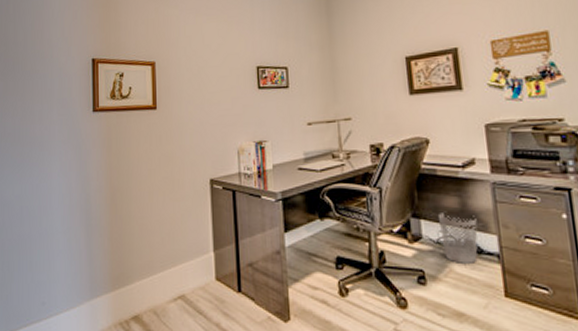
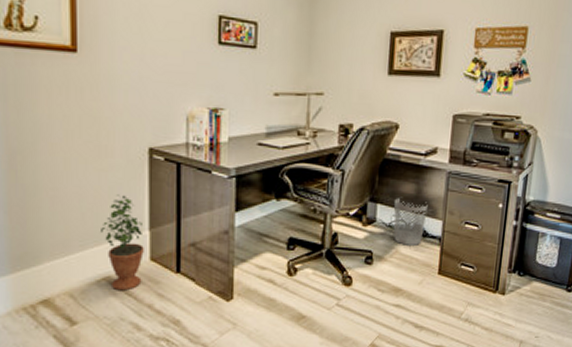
potted plant: none [176,220,210,309] -> present [101,194,144,291]

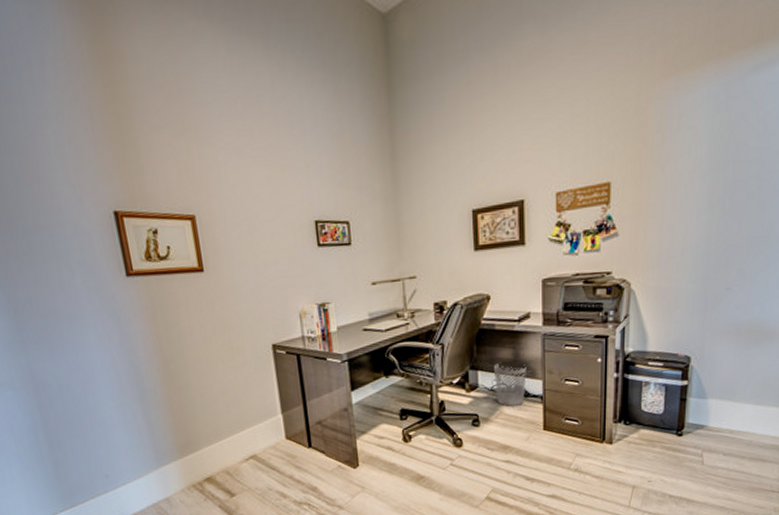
potted plant: present [101,194,144,291] -> none [243,386,282,466]

